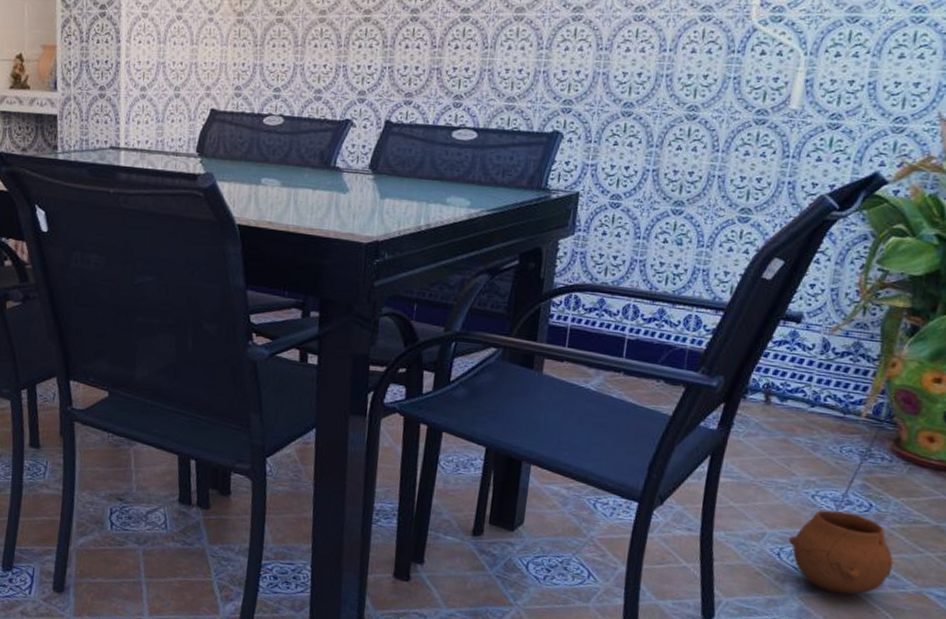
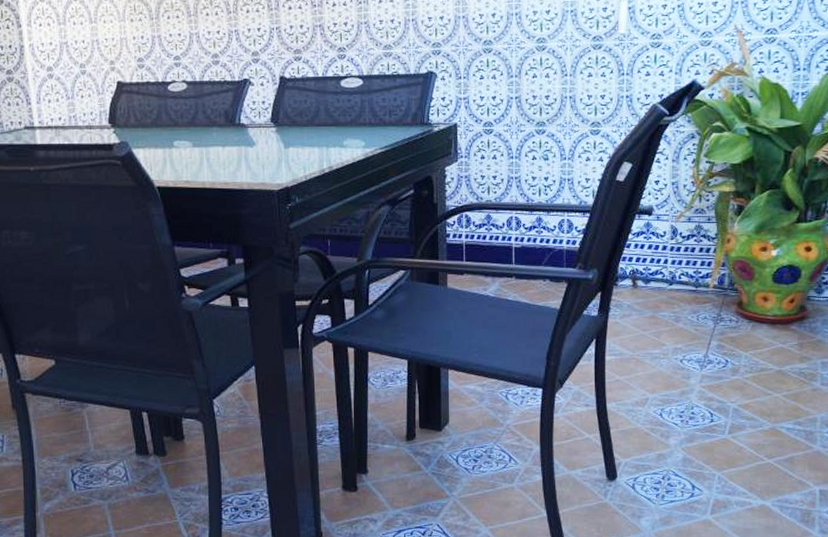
planter pot: present [789,509,893,596] -> none [668,370,750,440]

